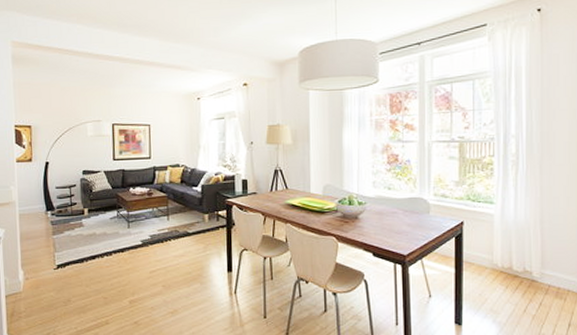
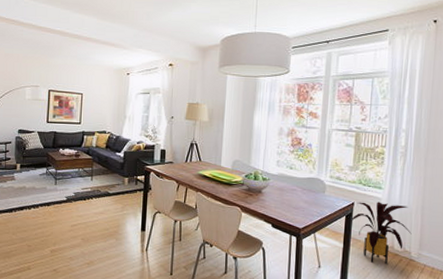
house plant: none [460,218,531,288] -> present [350,202,412,265]

